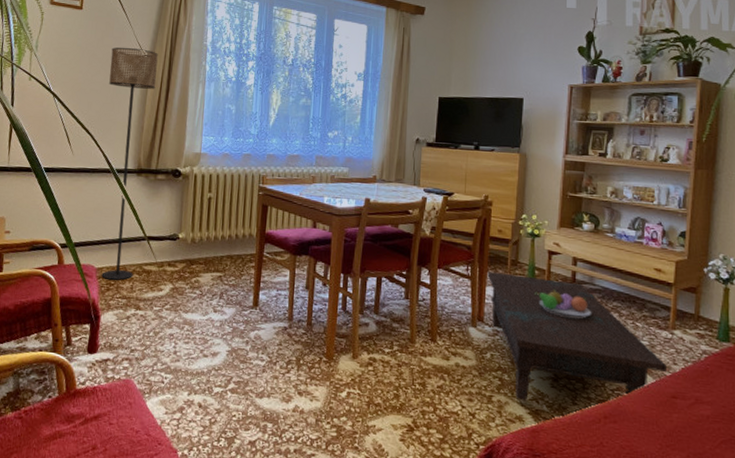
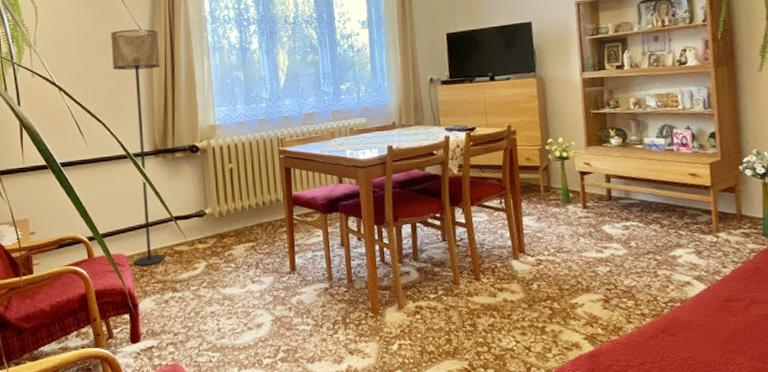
coffee table: present [487,271,668,402] -> none [521,200,718,328]
fruit bowl: present [535,289,591,320] -> none [572,209,632,237]

